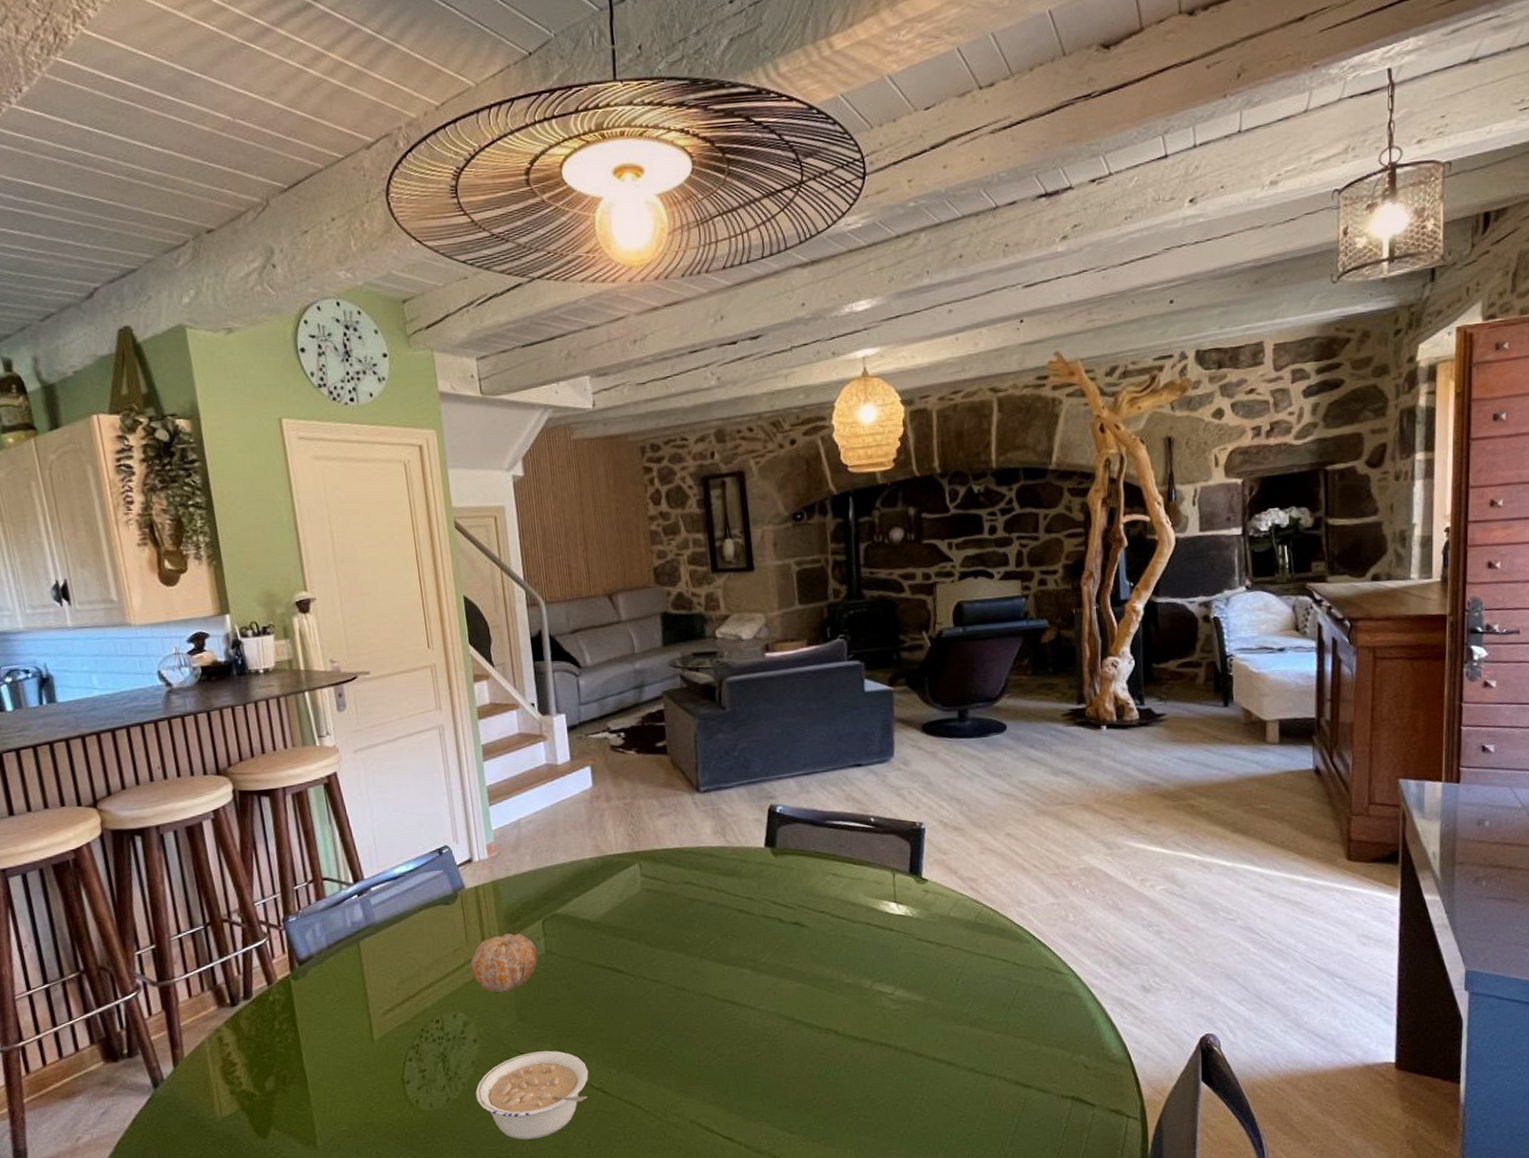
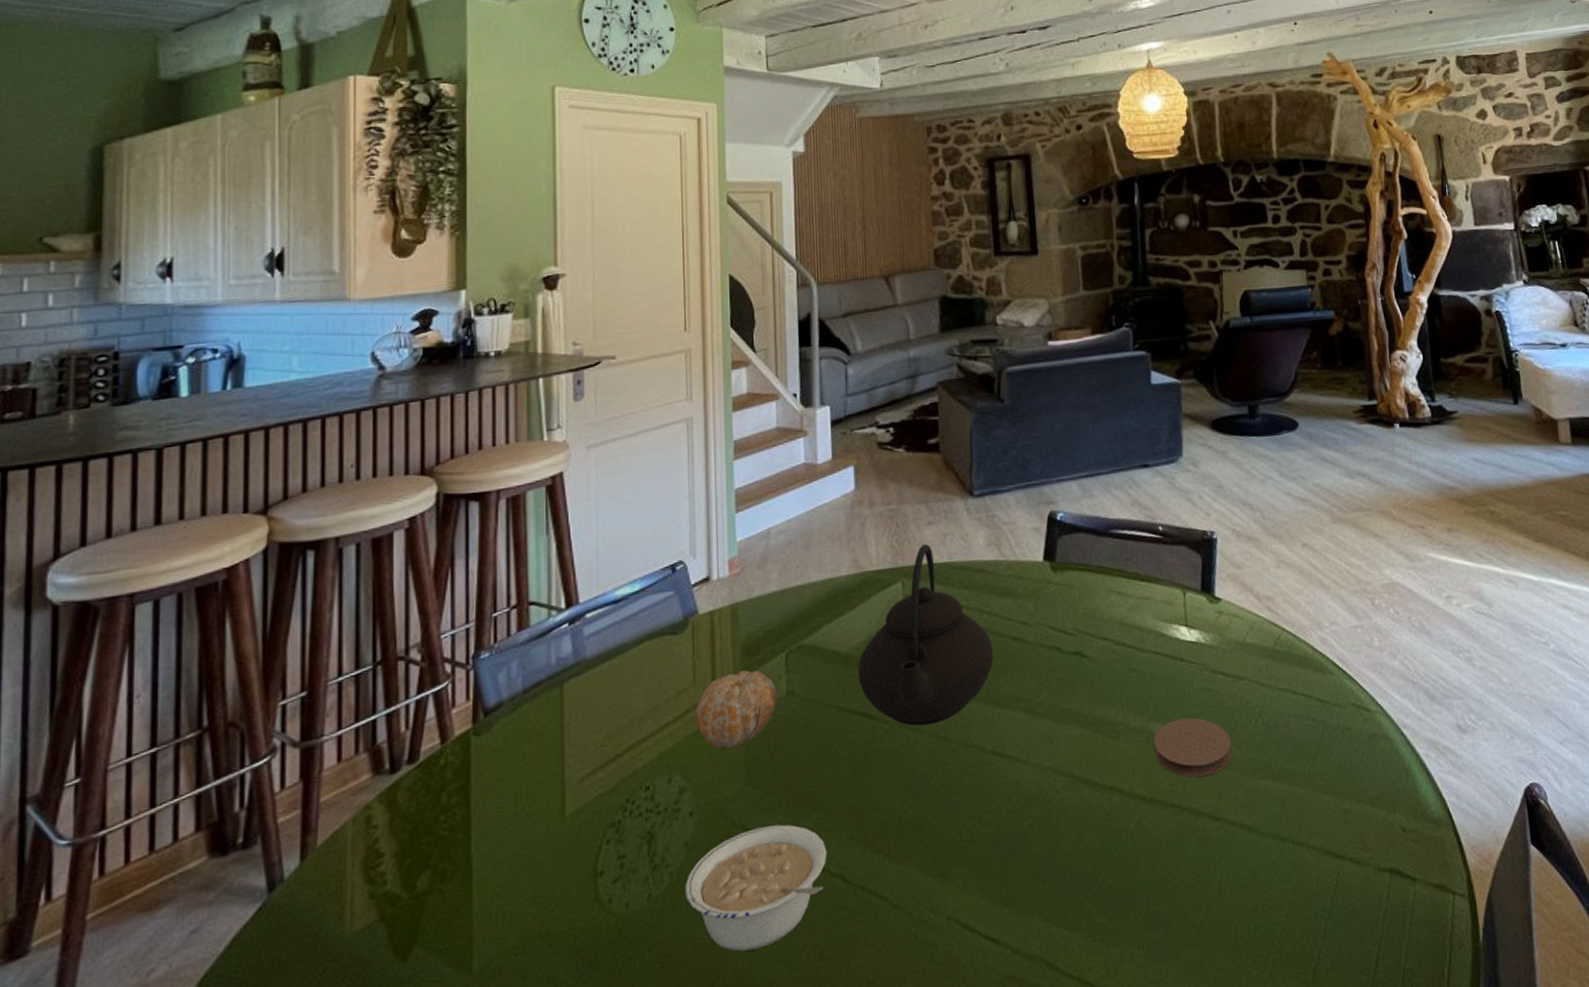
teapot: none [604,832,722,979] -> present [858,544,993,726]
coaster: none [864,976,934,1023] -> present [1153,717,1232,778]

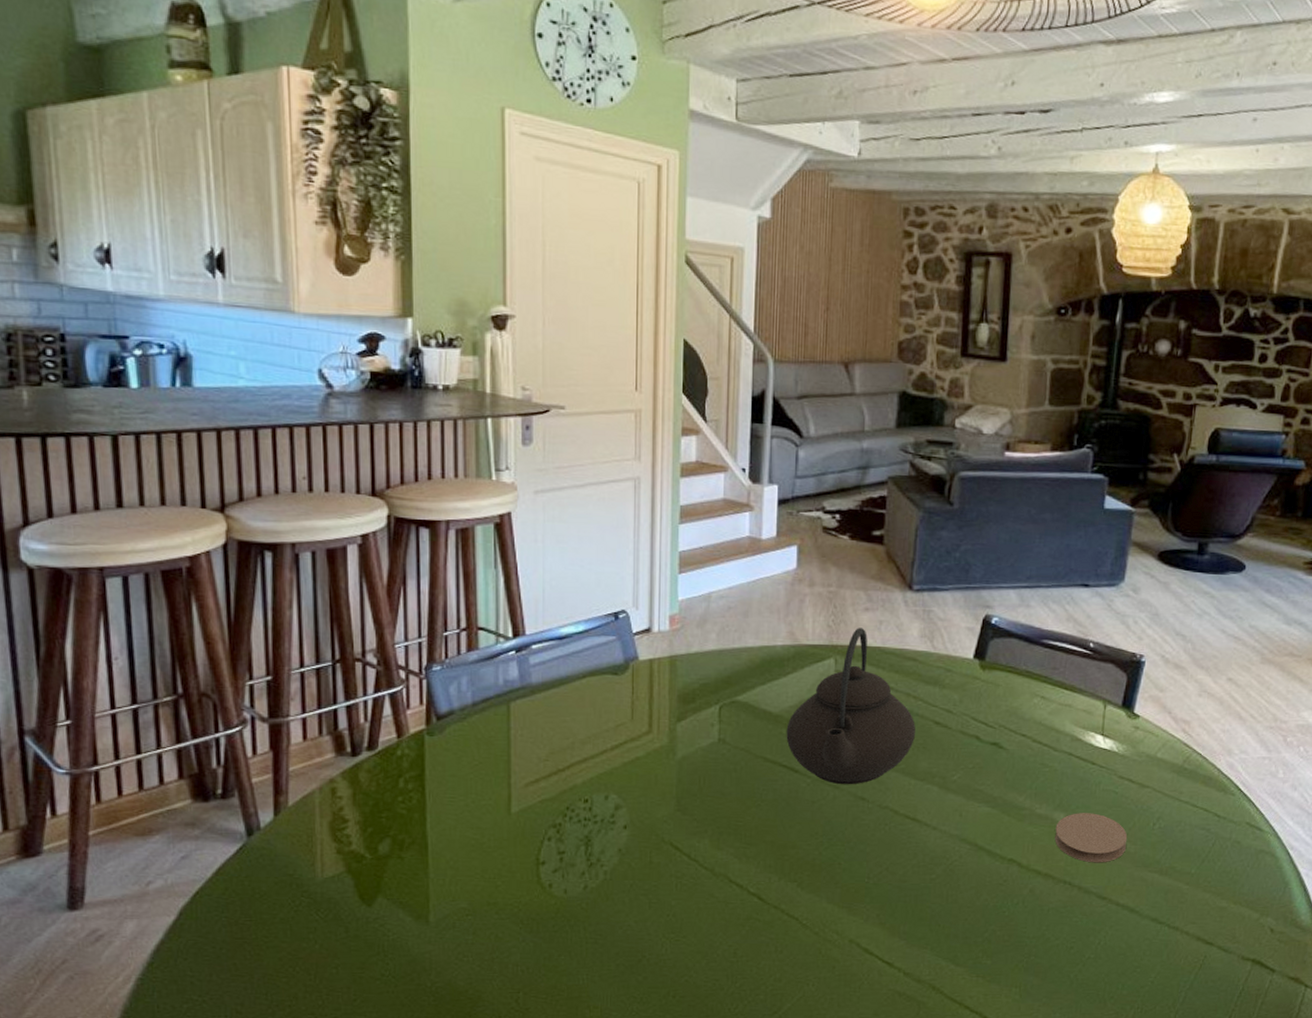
legume: present [685,824,827,952] -> none [618,847,747,941]
fruit: present [694,670,777,749] -> none [631,715,709,779]

